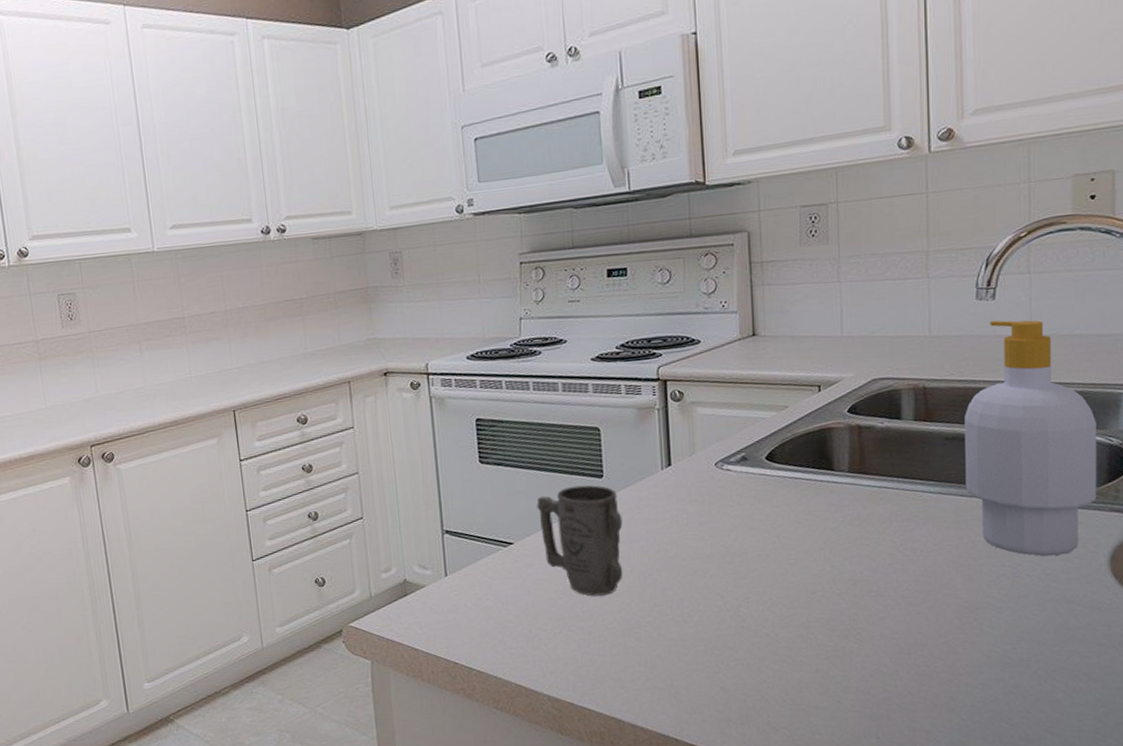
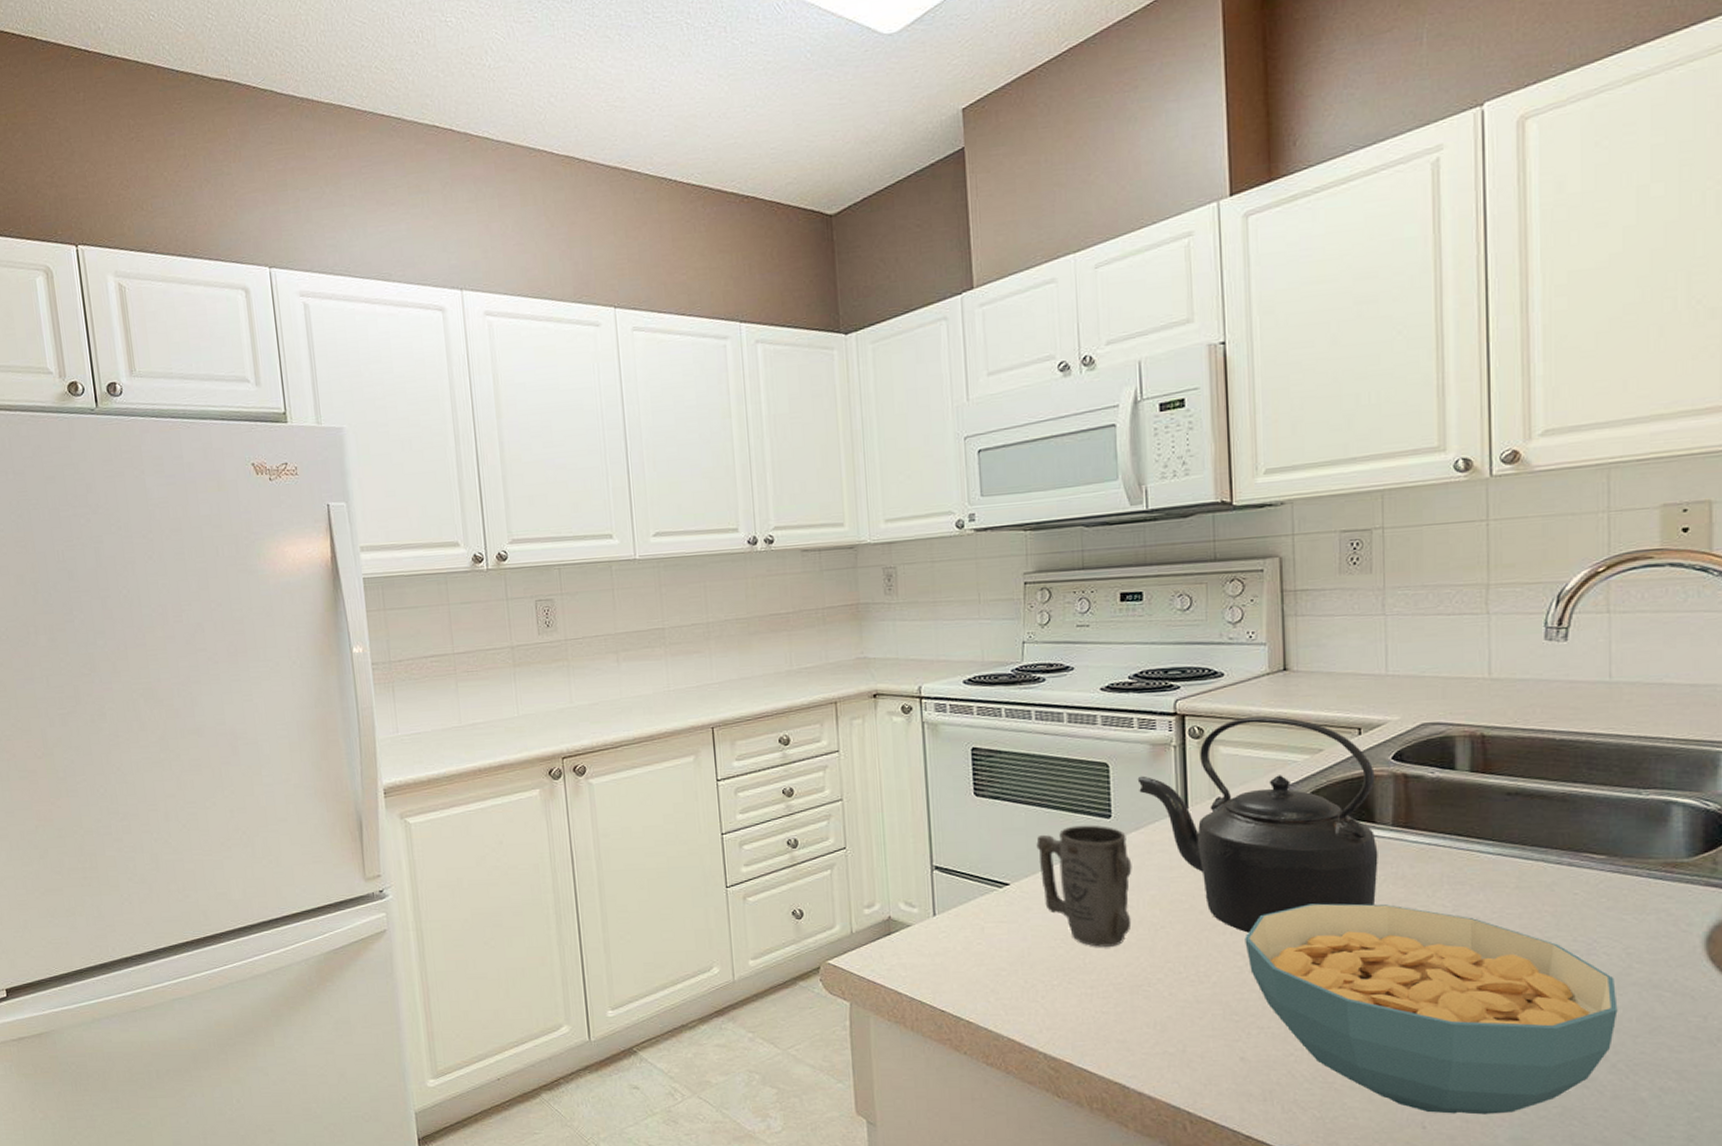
kettle: none [626,378,837,575] -> present [1137,716,1378,933]
cereal bowl: none [723,543,1038,725] -> present [1245,903,1618,1115]
soap bottle: present [965,320,1097,557] -> none [1530,663,1691,933]

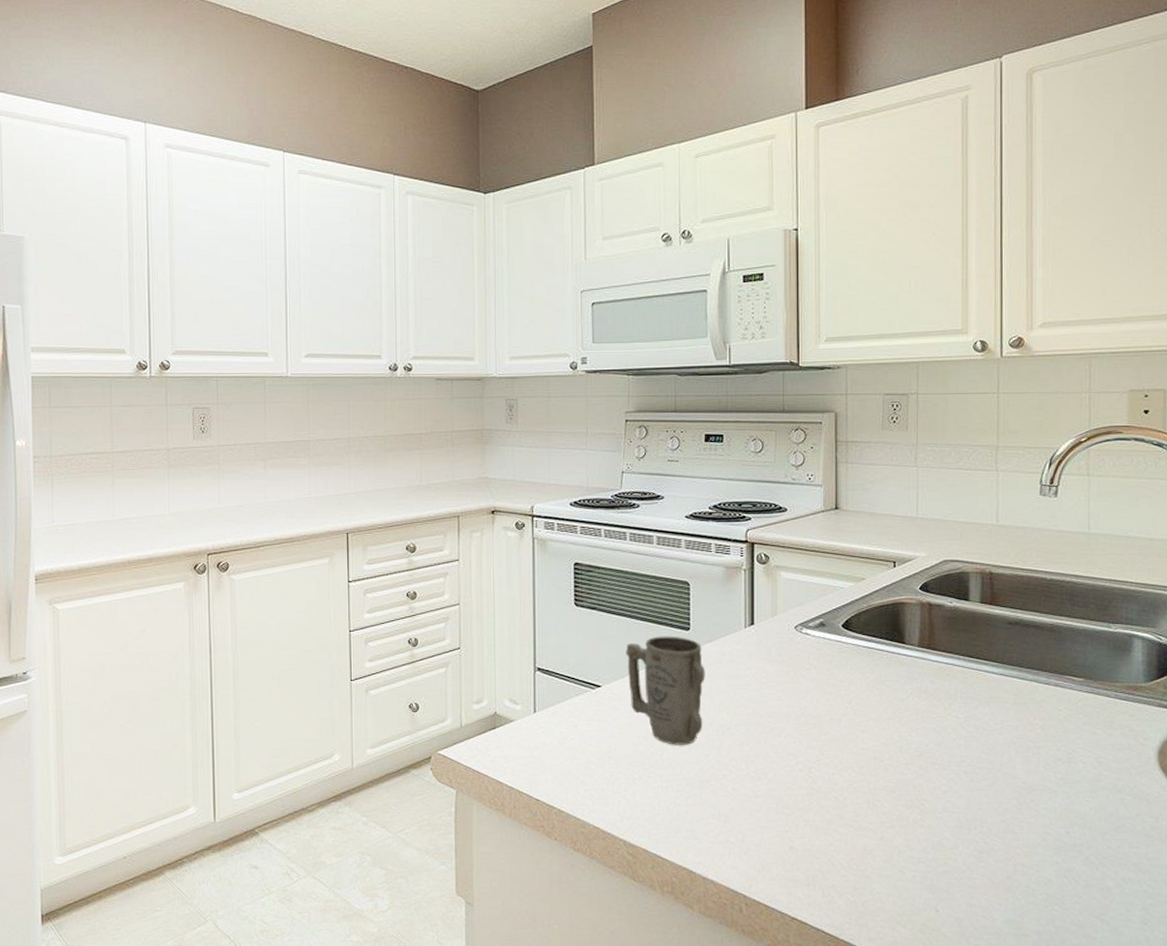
kettle: present [1137,716,1378,933] -> none [713,547,906,736]
cereal bowl: present [1245,903,1618,1115] -> none [796,712,1091,900]

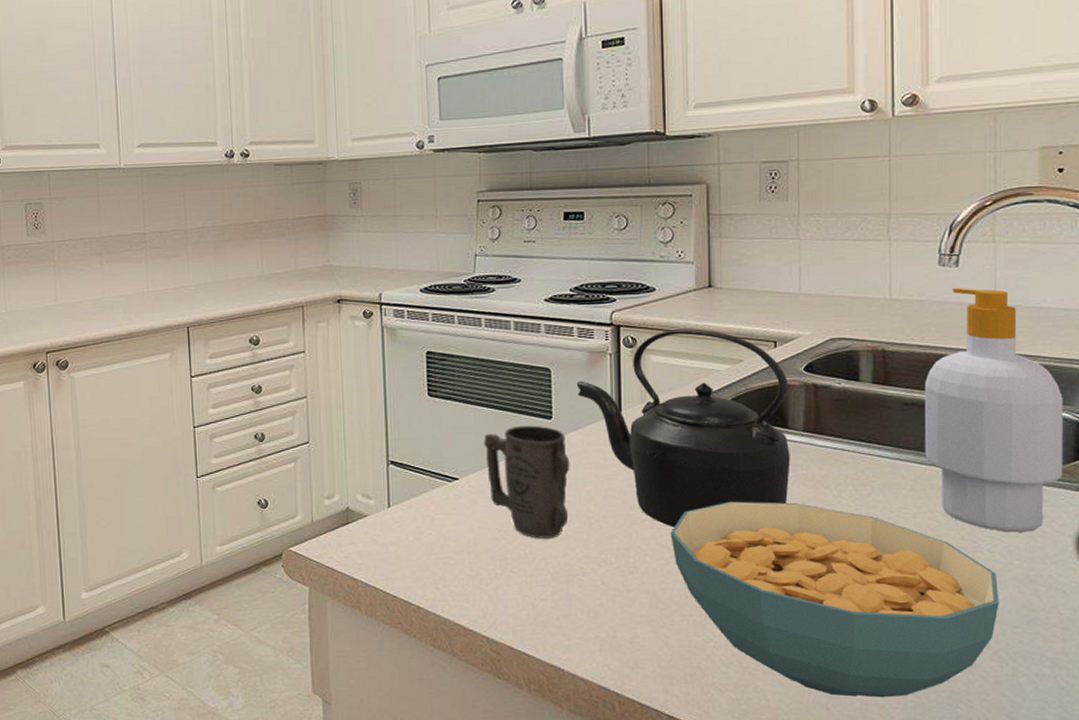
kettle: none [713,547,906,736] -> present [576,328,790,527]
cereal bowl: none [796,712,1091,900] -> present [670,501,999,698]
soap bottle: none [1026,516,1147,745] -> present [925,287,1064,533]

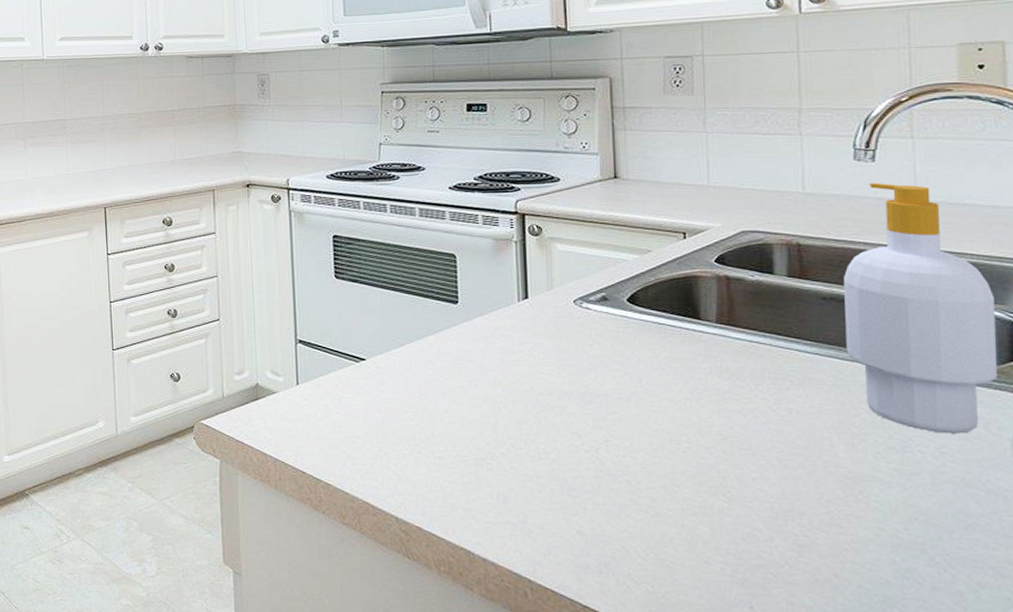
mug: present [484,425,570,539] -> none [390,309,477,421]
kettle: present [576,328,790,527] -> none [482,218,704,415]
cereal bowl: present [670,501,999,698] -> none [581,391,934,599]

